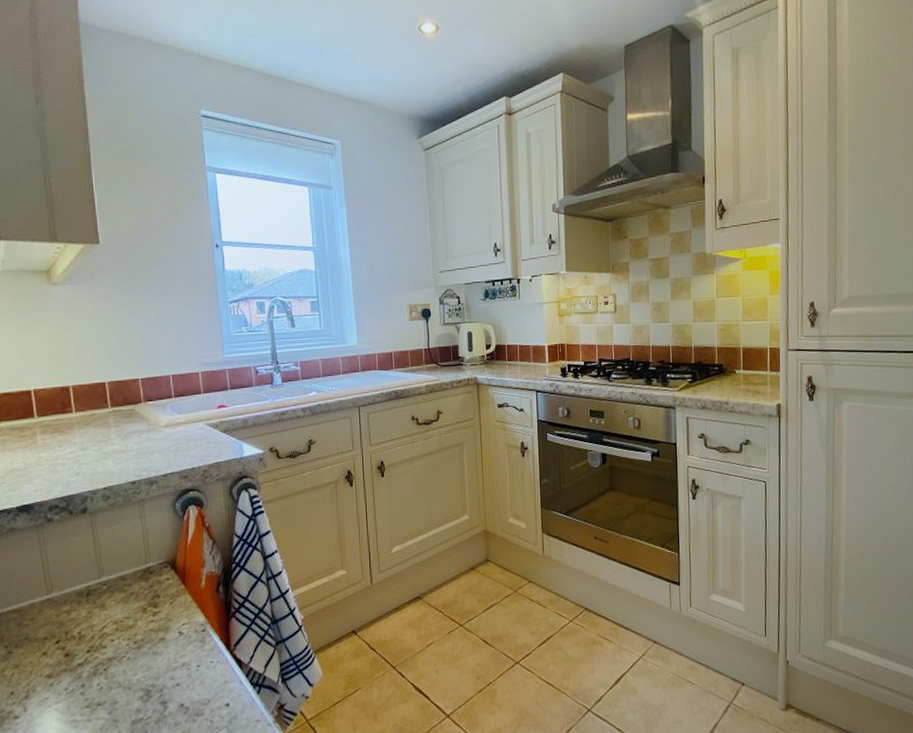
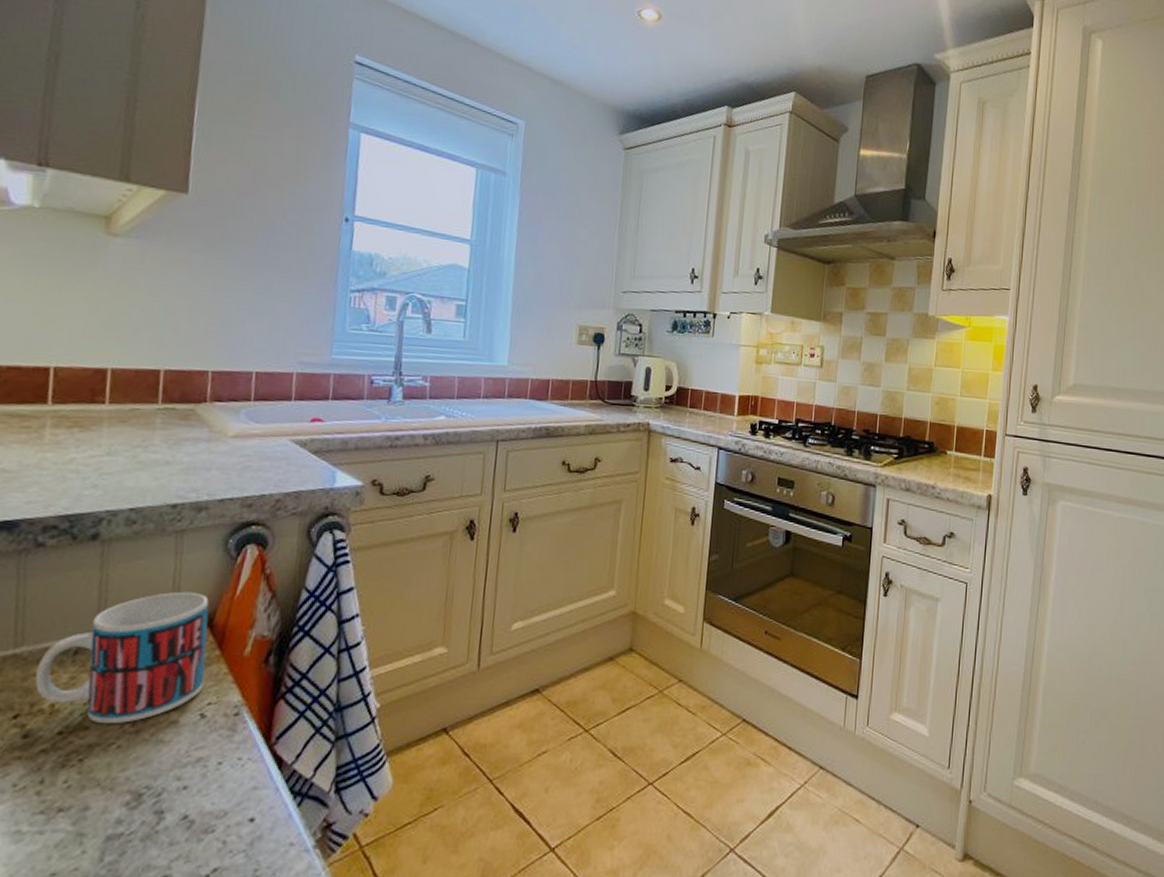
mug: none [65,544,177,644] -> present [35,591,209,725]

